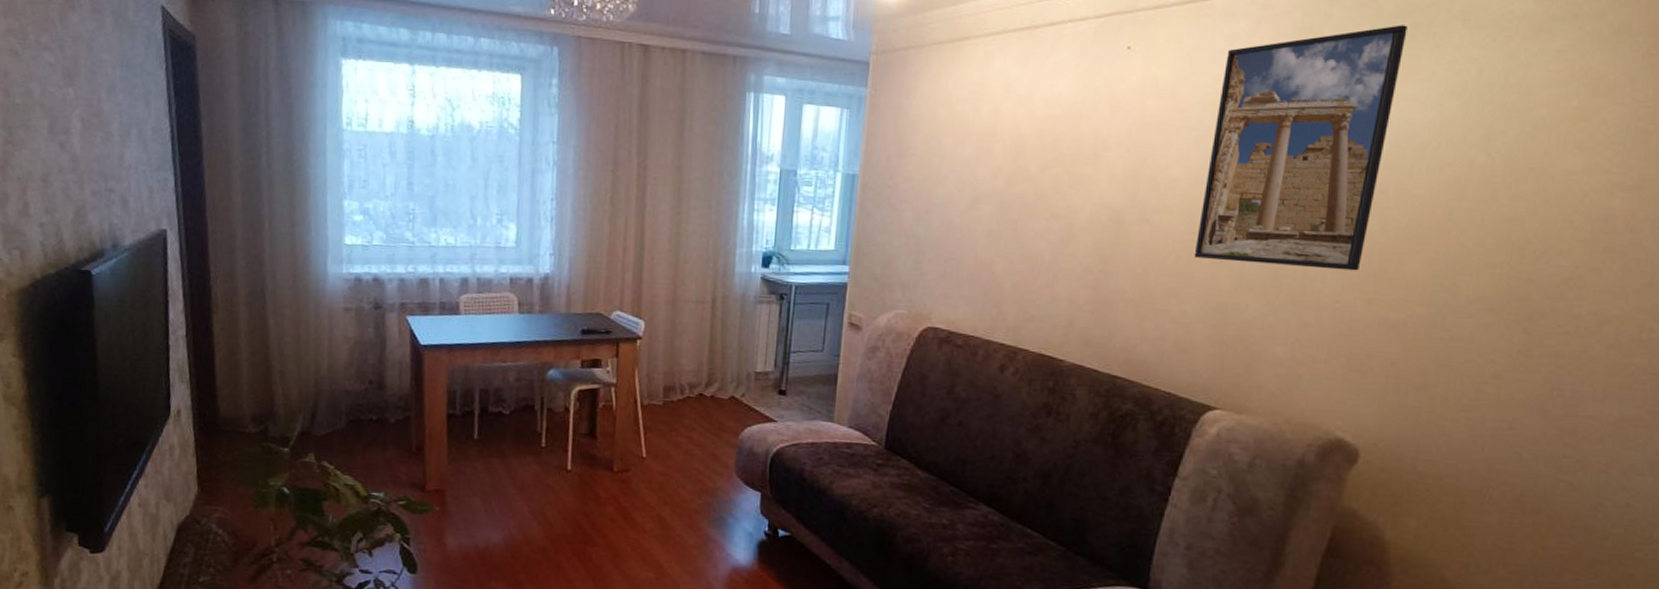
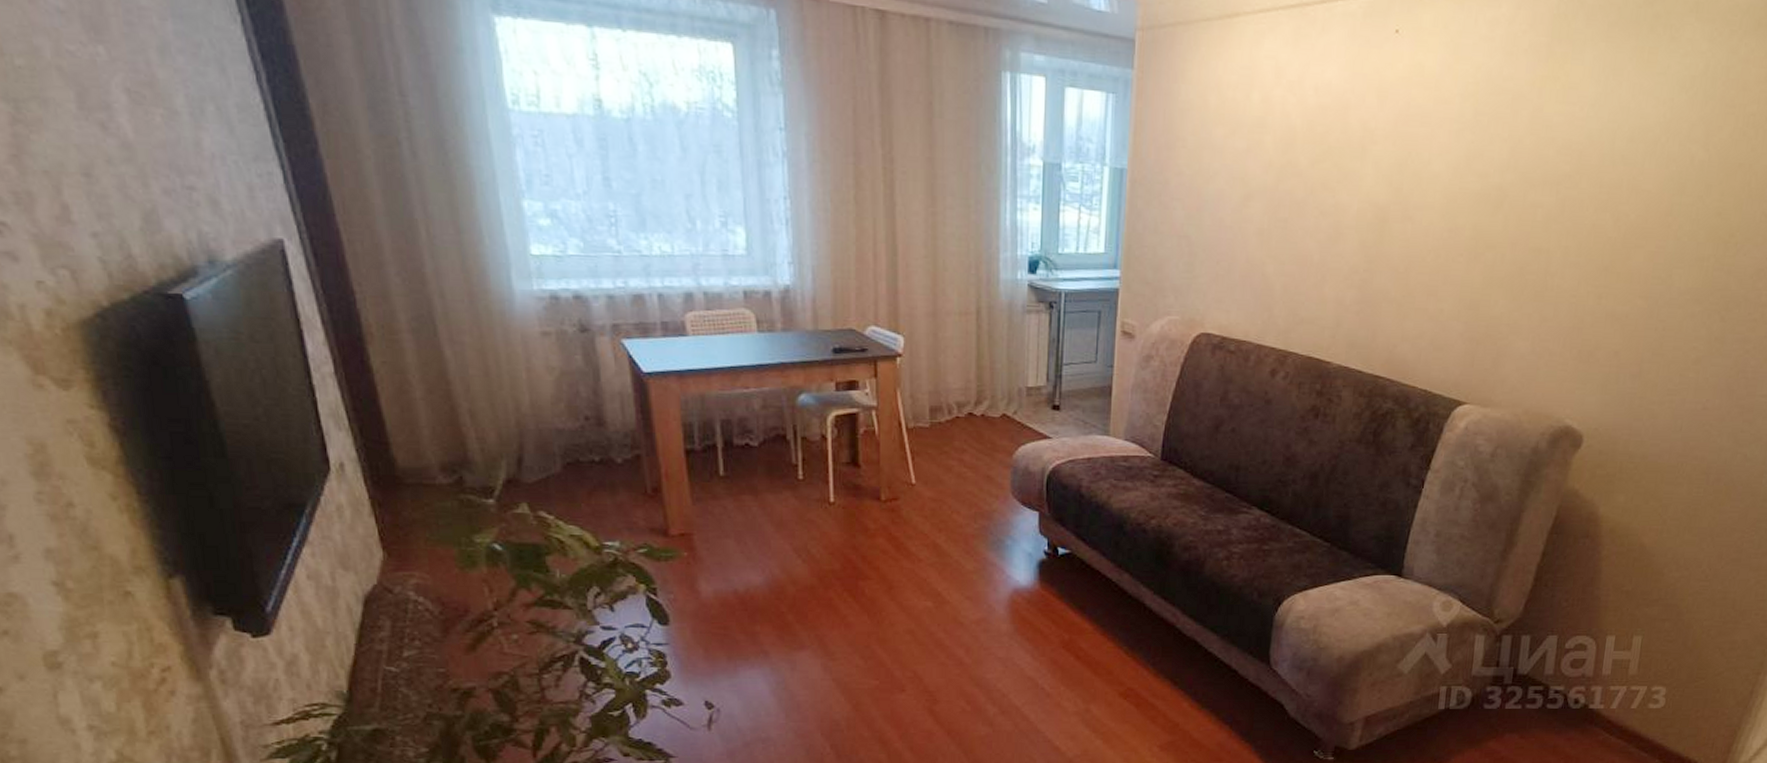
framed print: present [1194,25,1408,271] -> none [1451,15,1649,266]

